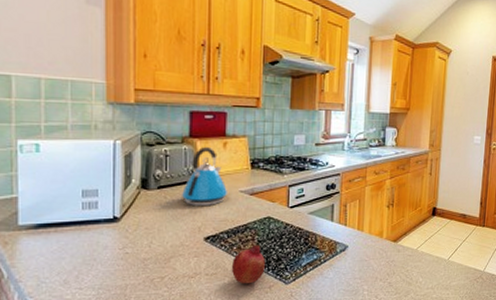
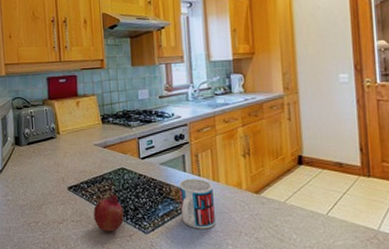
kettle: present [181,146,228,205] -> none [45,106,85,158]
mug: none [324,227,357,277] -> present [178,178,216,229]

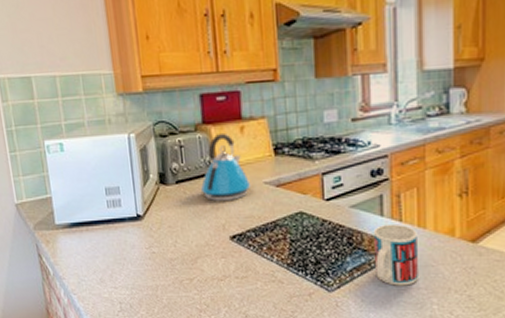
kettle: none [45,106,85,158] -> present [200,132,251,201]
fruit: present [93,194,124,232] -> none [262,244,302,290]

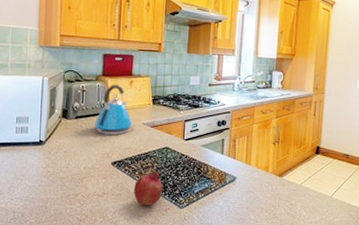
fruit: none [262,244,302,290] -> present [133,171,163,206]
mug: present [373,223,420,286] -> none [214,160,245,206]

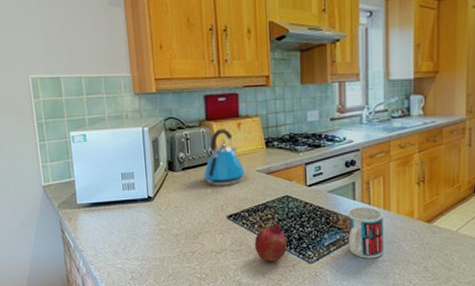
mug: none [214,160,245,206] -> present [346,206,385,259]

